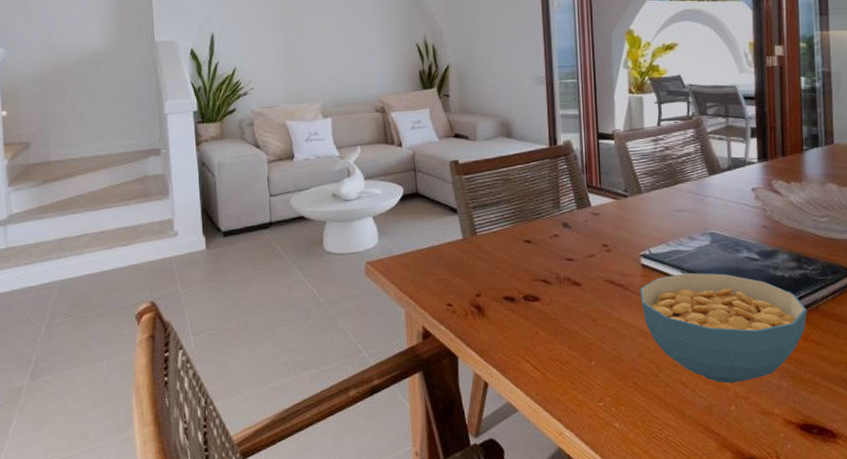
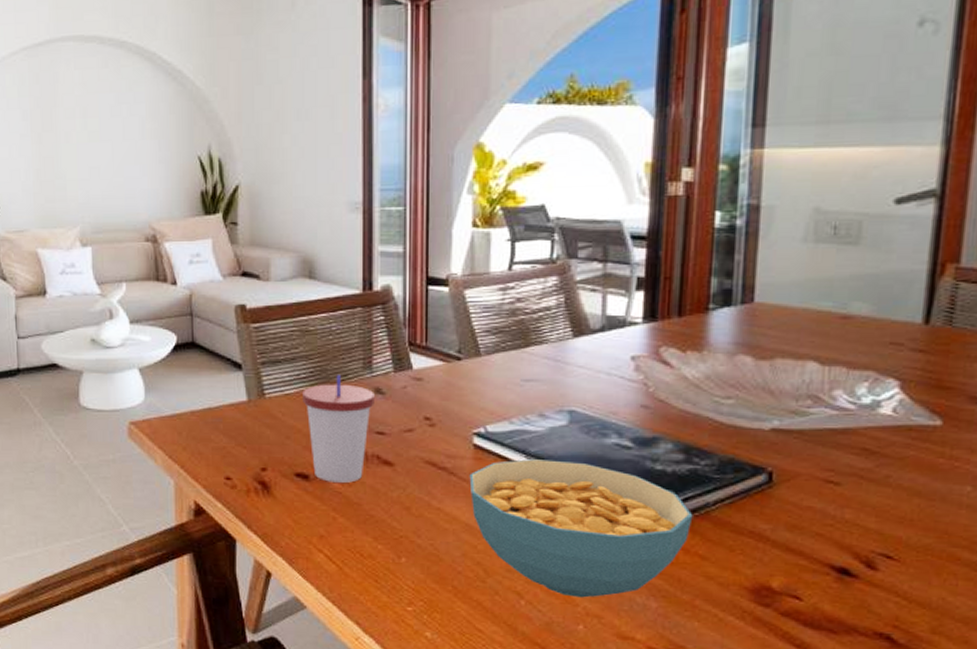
cup: none [506,214,563,303] -> present [302,375,374,483]

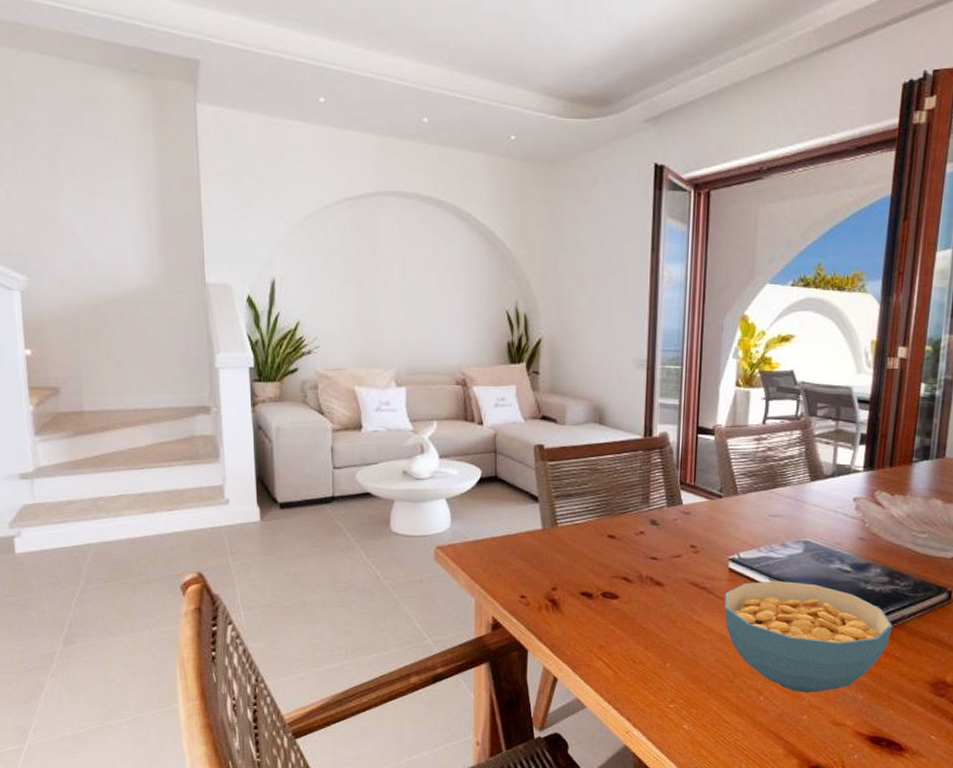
cup: present [302,375,374,483] -> none [590,508,650,600]

